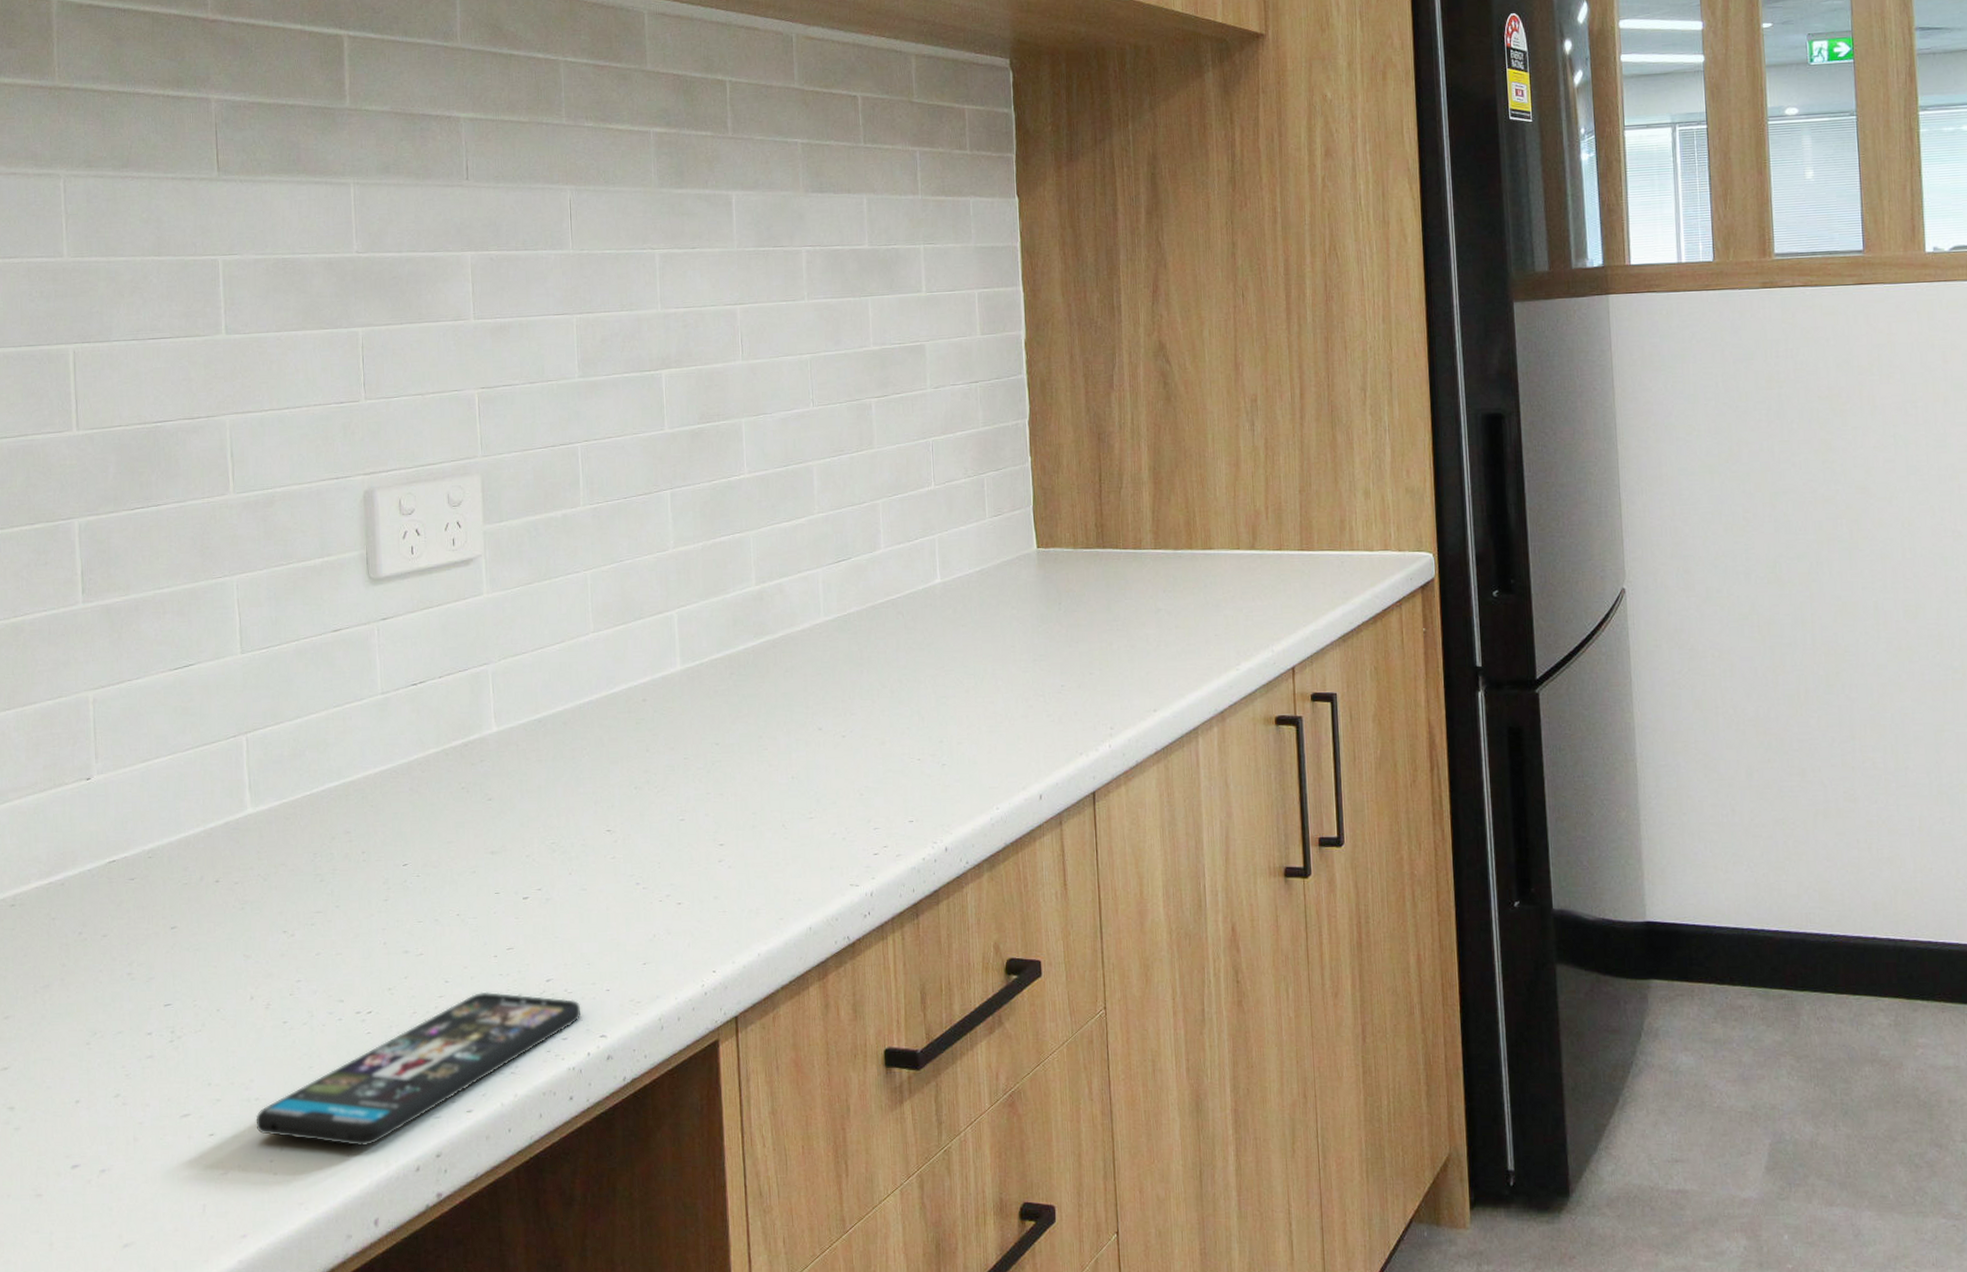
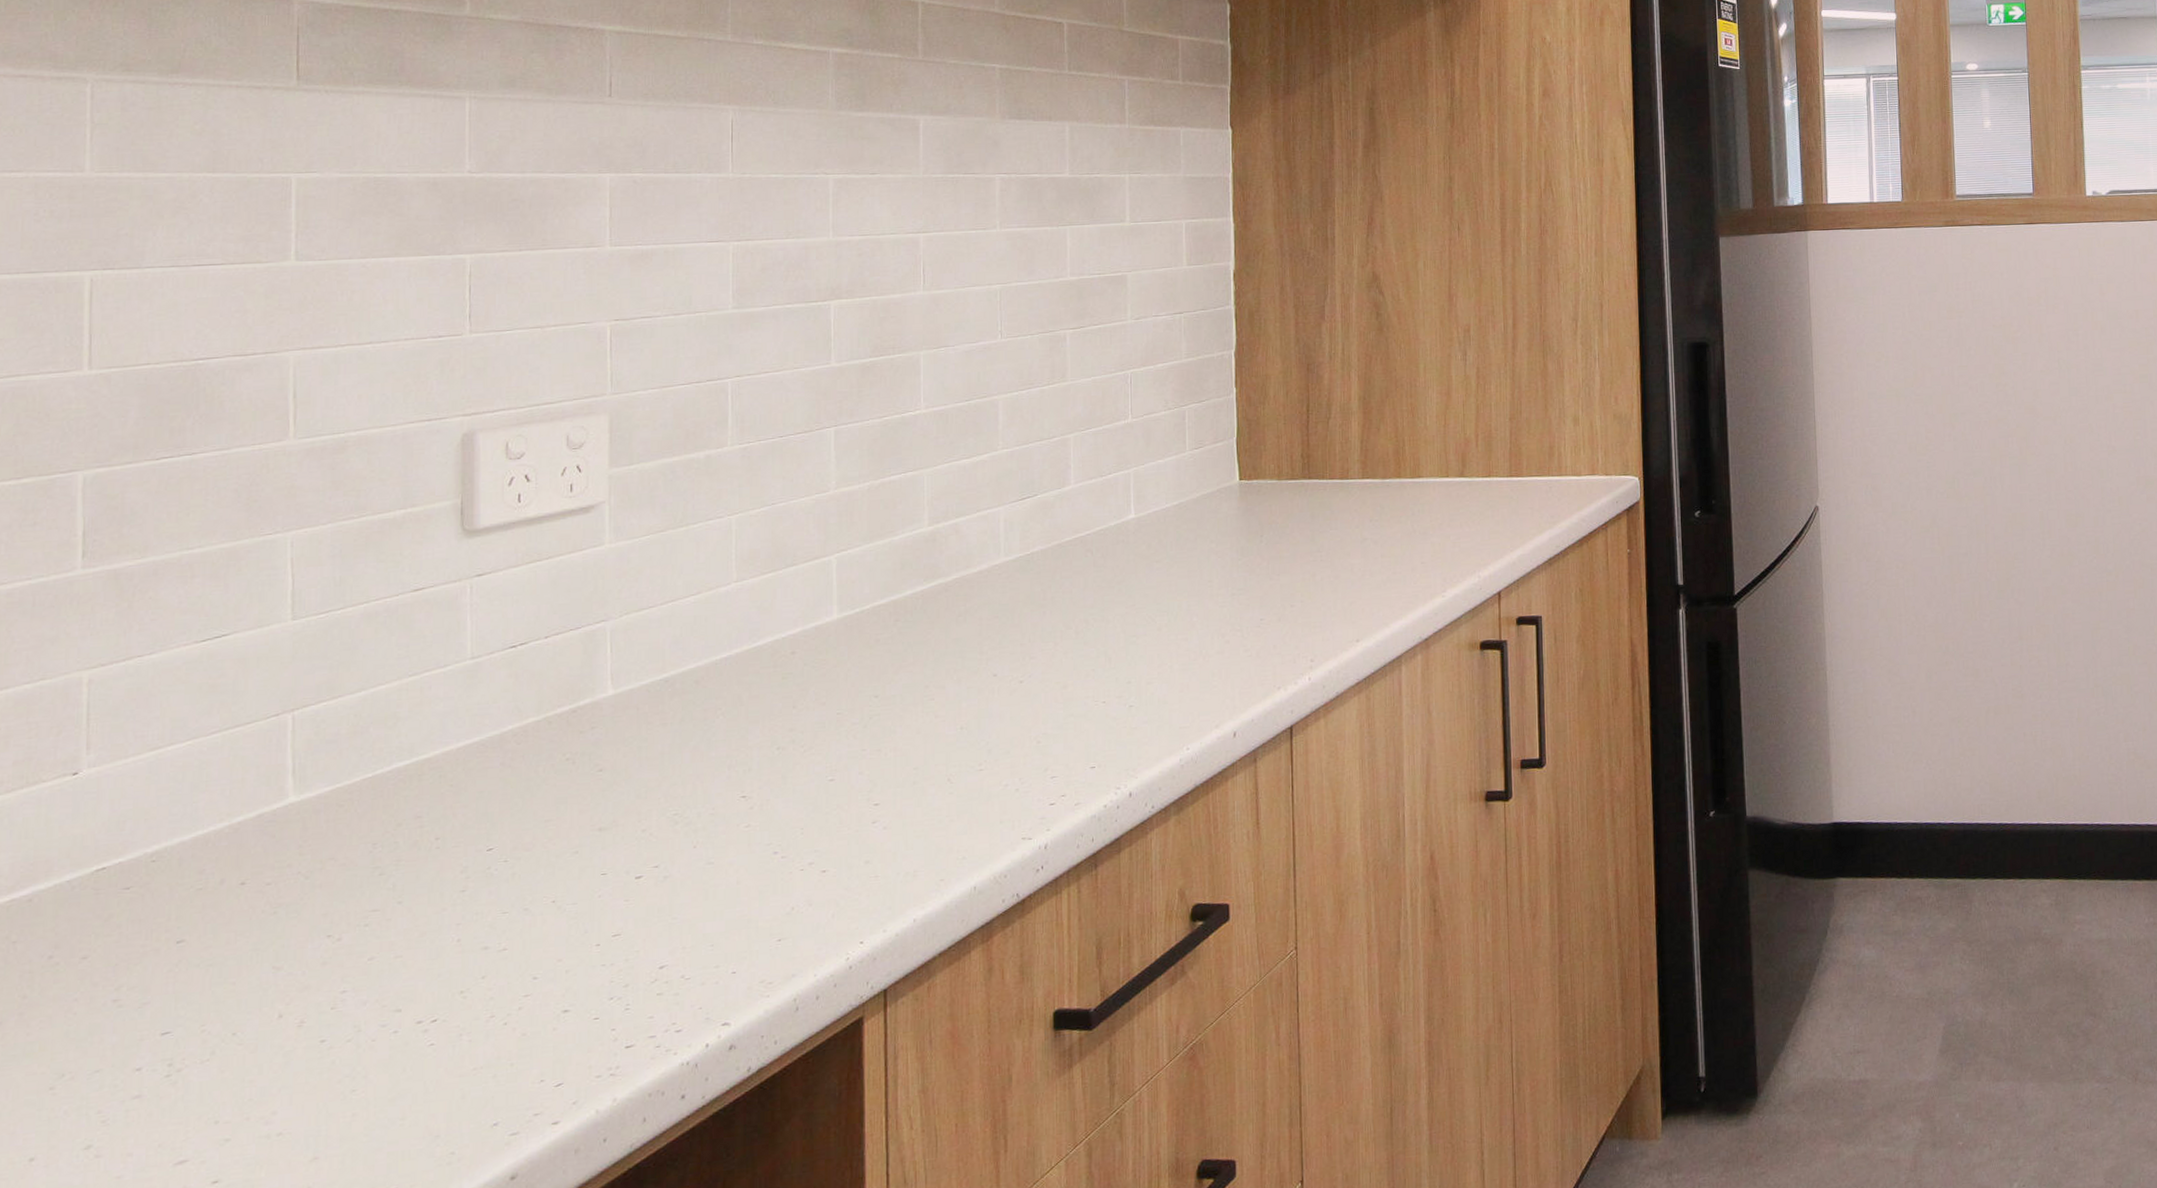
smartphone: present [255,991,582,1147] -> none [276,985,701,1178]

